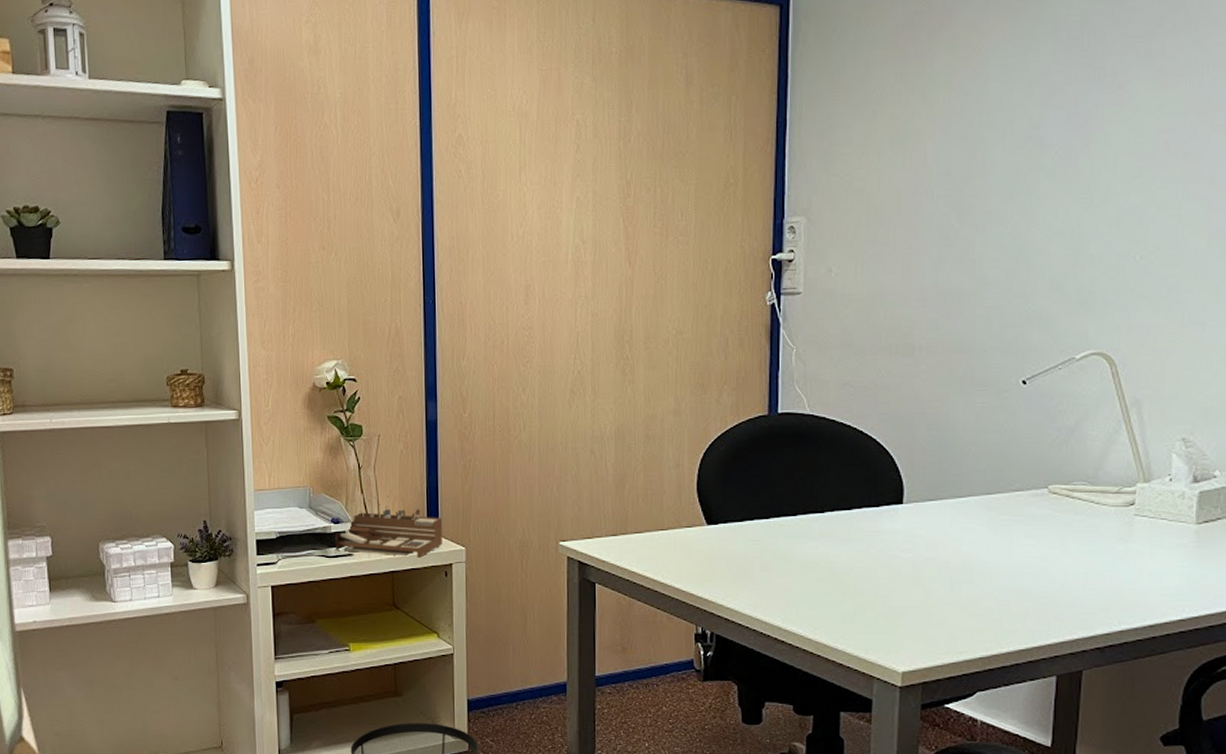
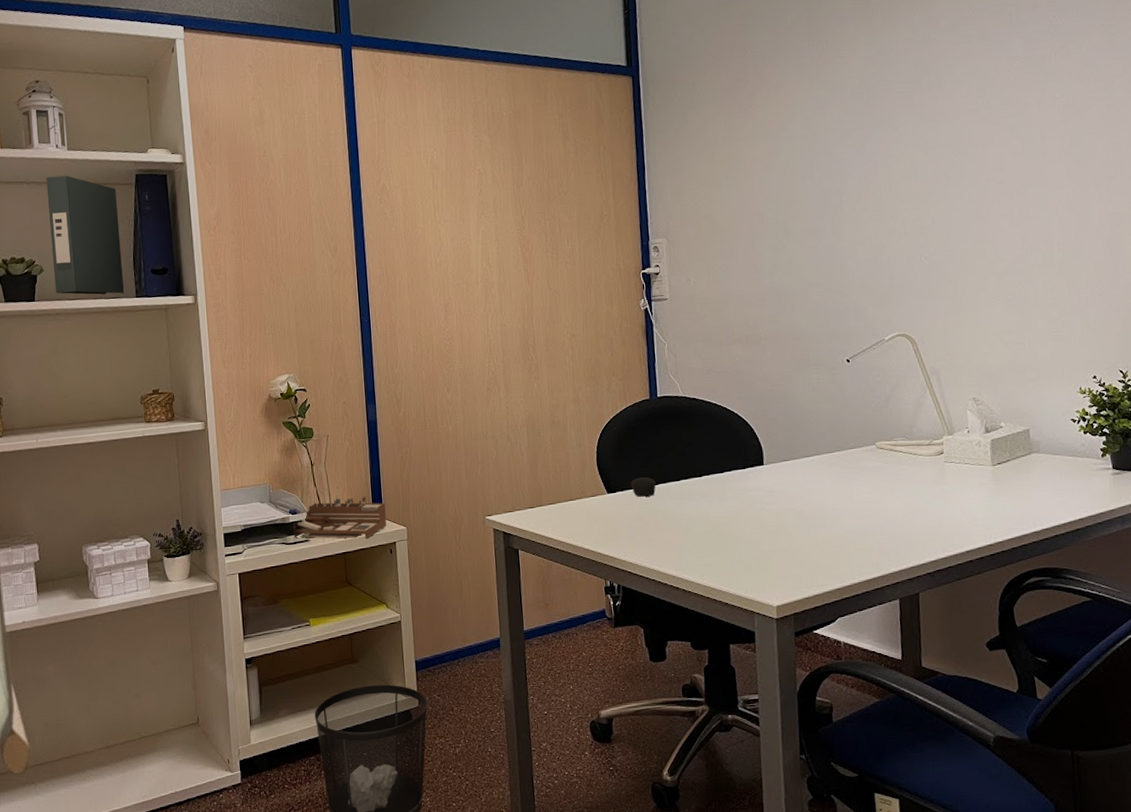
binder: none [64,109,151,255] -> present [46,175,125,295]
computer mouse: none [736,508,767,532] -> present [630,477,656,497]

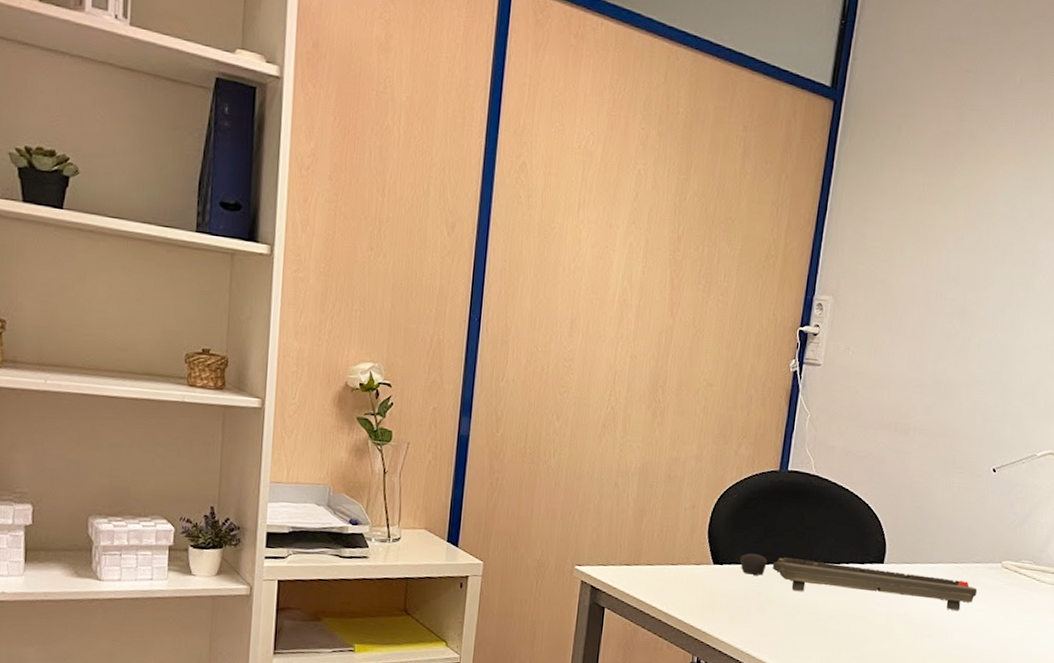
binder: present [46,175,125,295] -> none [92,53,187,224]
desk organizer: present [293,486,387,539] -> none [351,497,463,567]
computer keyboard: none [661,467,859,504] -> present [772,557,978,612]

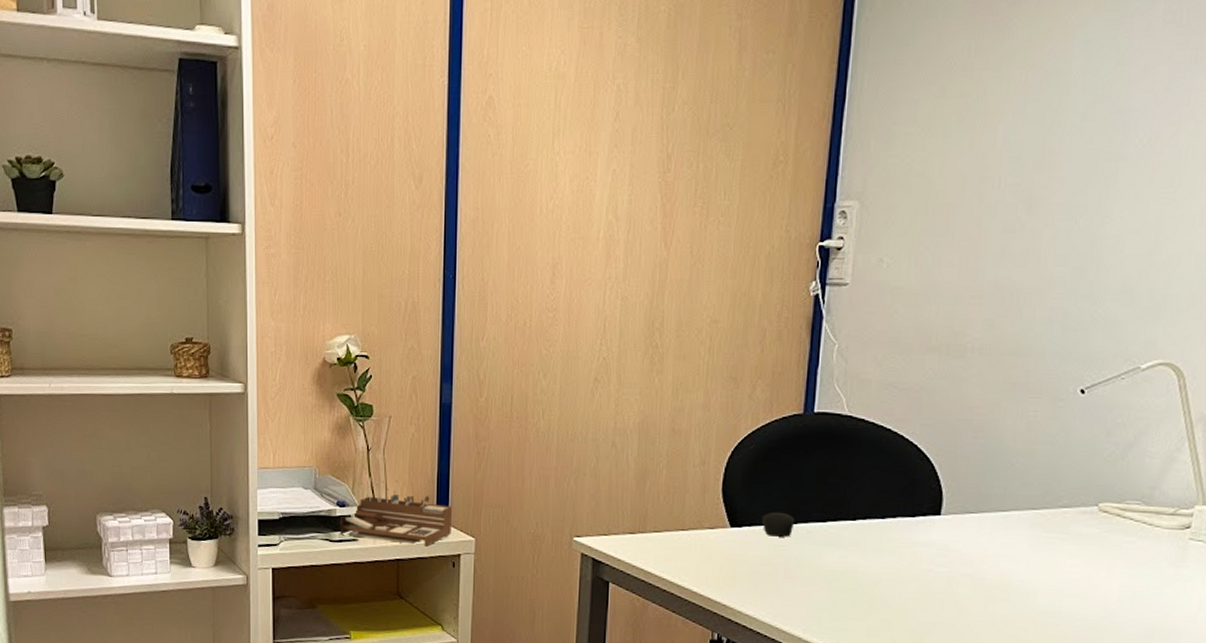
desk organizer: none [351,497,463,567] -> present [340,476,452,547]
computer keyboard: present [772,557,978,612] -> none [801,514,1067,568]

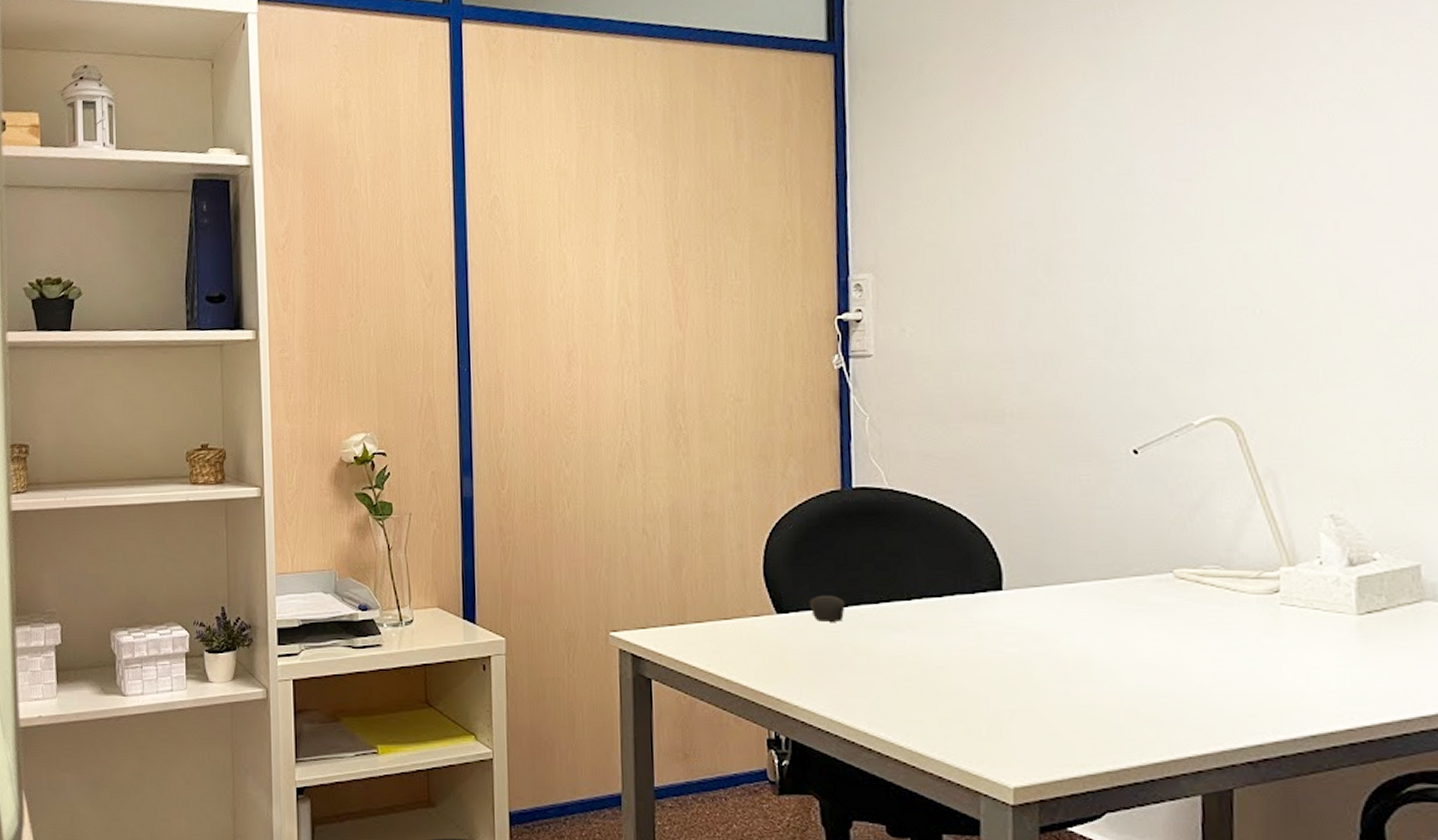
desk organizer: present [340,476,452,547] -> none [363,576,480,649]

